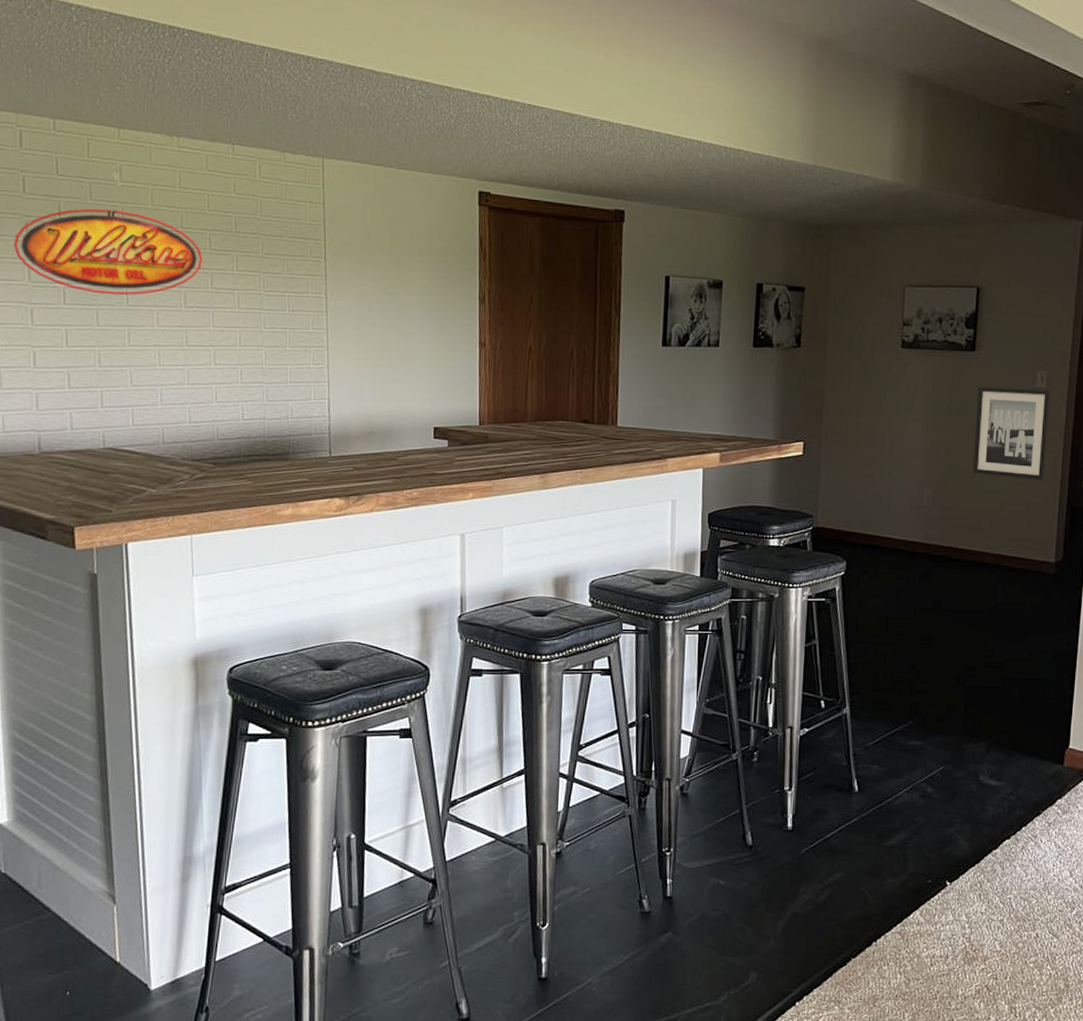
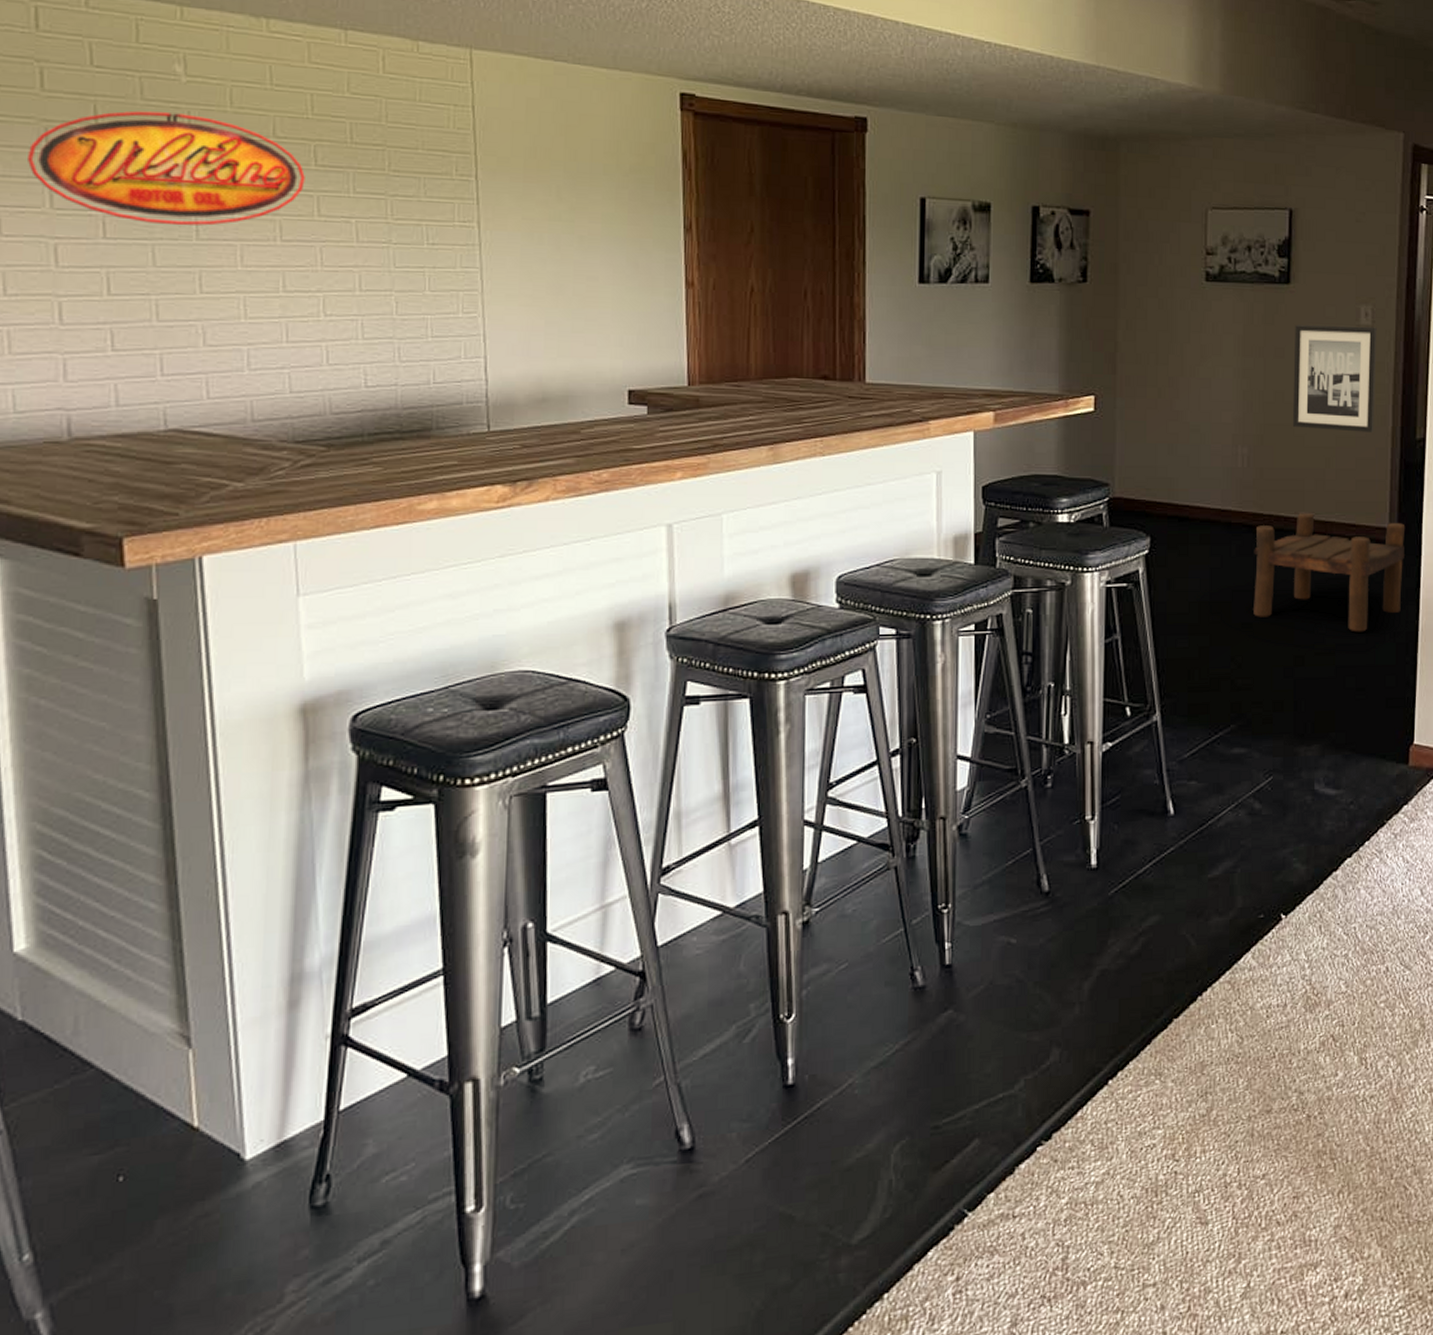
stool: none [932,547,1070,650] -> present [1254,513,1406,632]

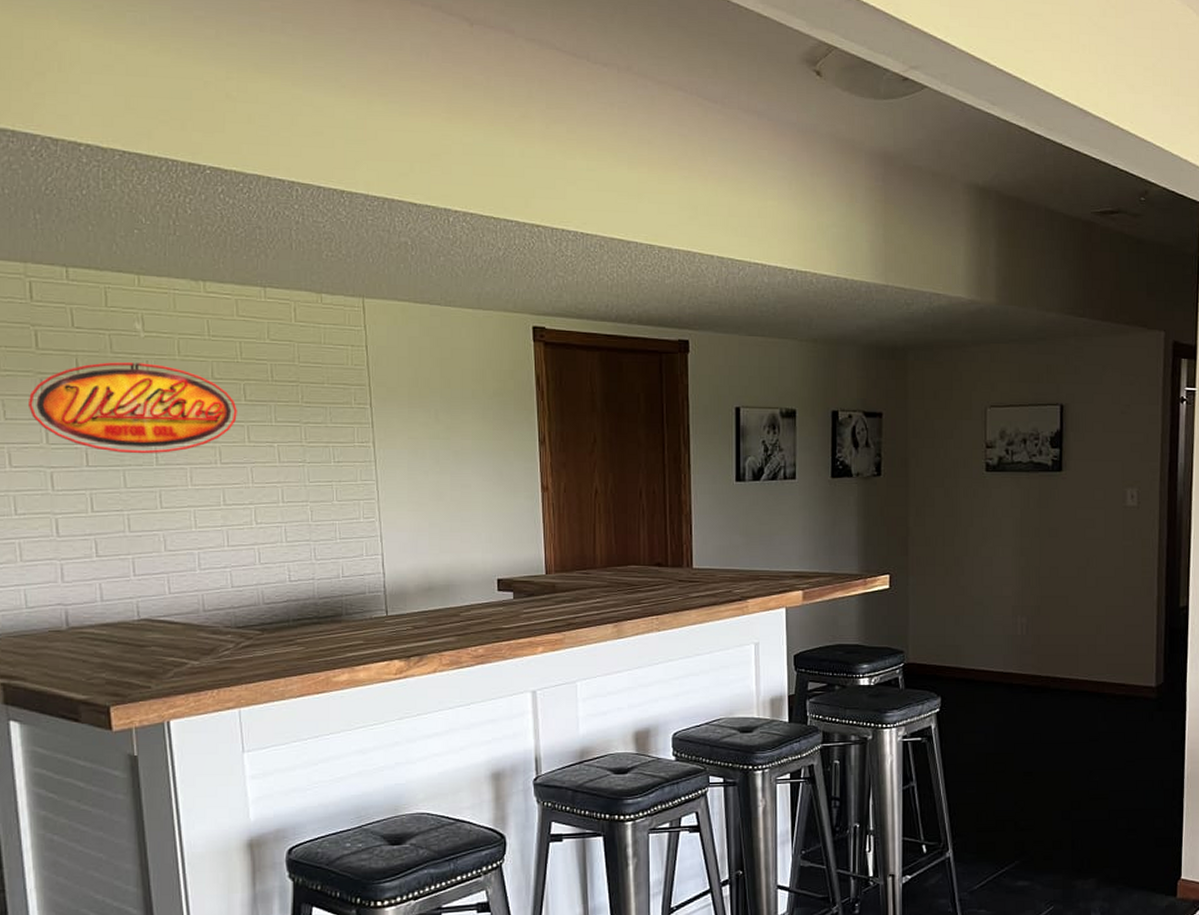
stool: present [1254,513,1406,632] -> none [1033,675,1171,780]
wall art: present [1292,325,1377,433] -> none [1066,507,1142,602]

